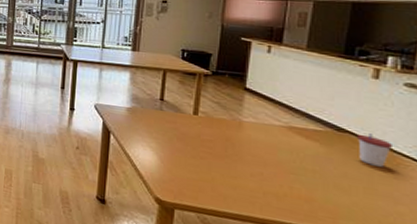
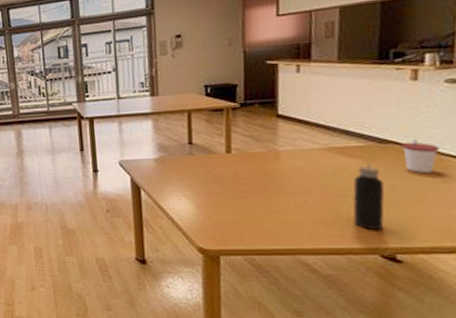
water bottle: none [304,146,337,214] -> present [353,162,385,231]

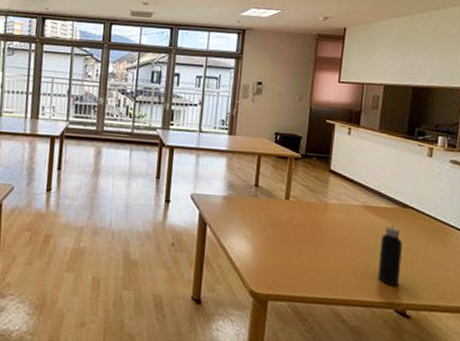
cup: present [402,140,441,173] -> none [418,208,443,238]

